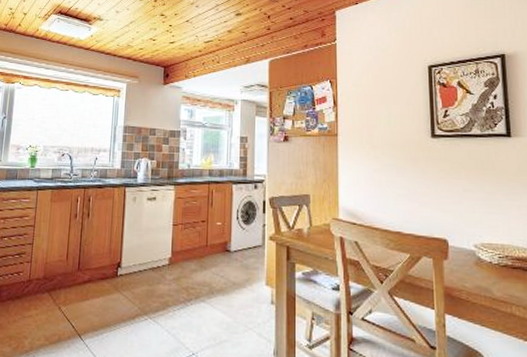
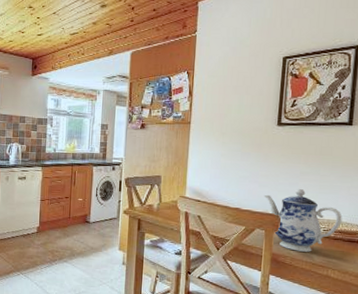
teapot: none [426,209,518,284] -> present [264,189,342,252]

